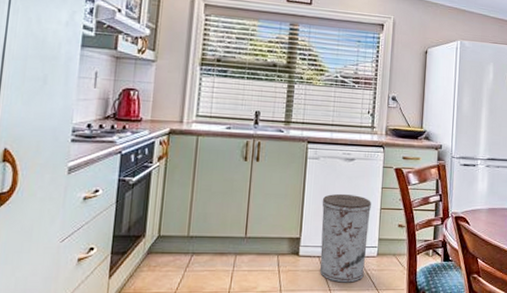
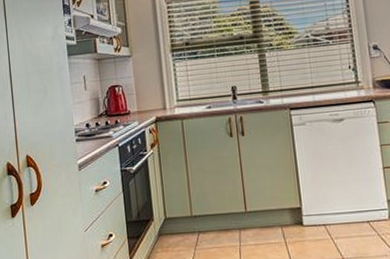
trash can: present [319,193,371,283] -> none [316,156,378,250]

